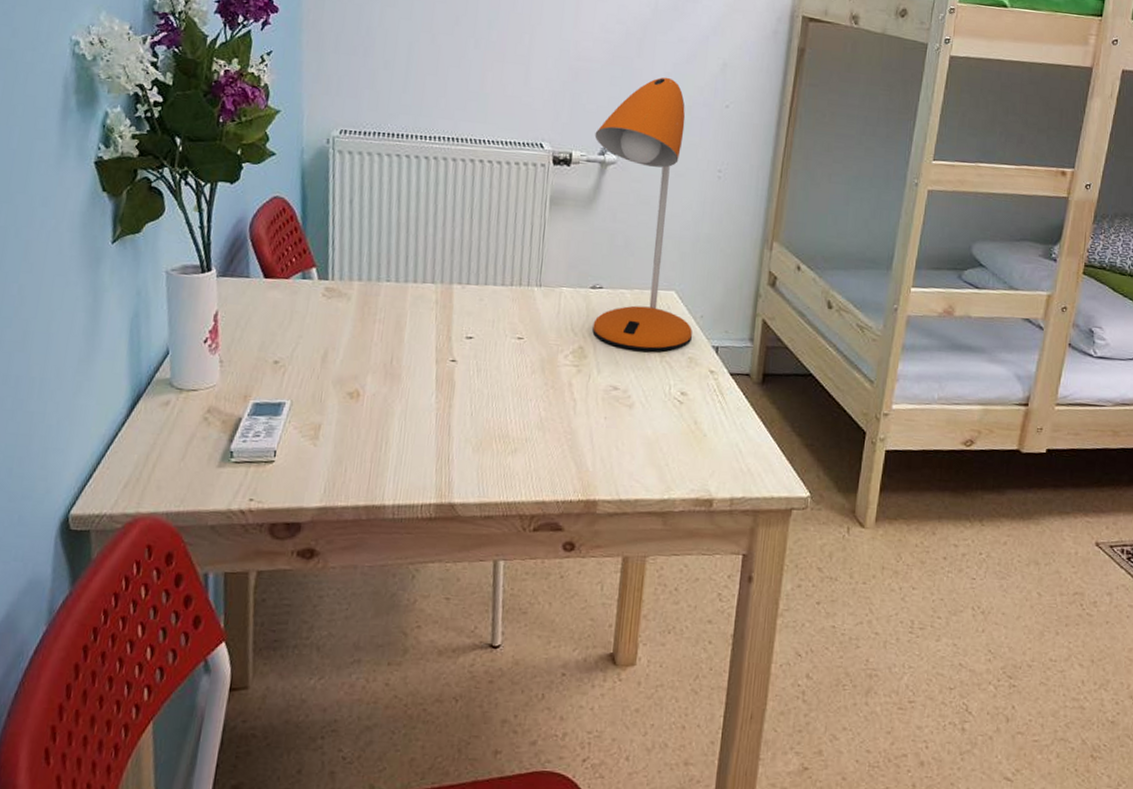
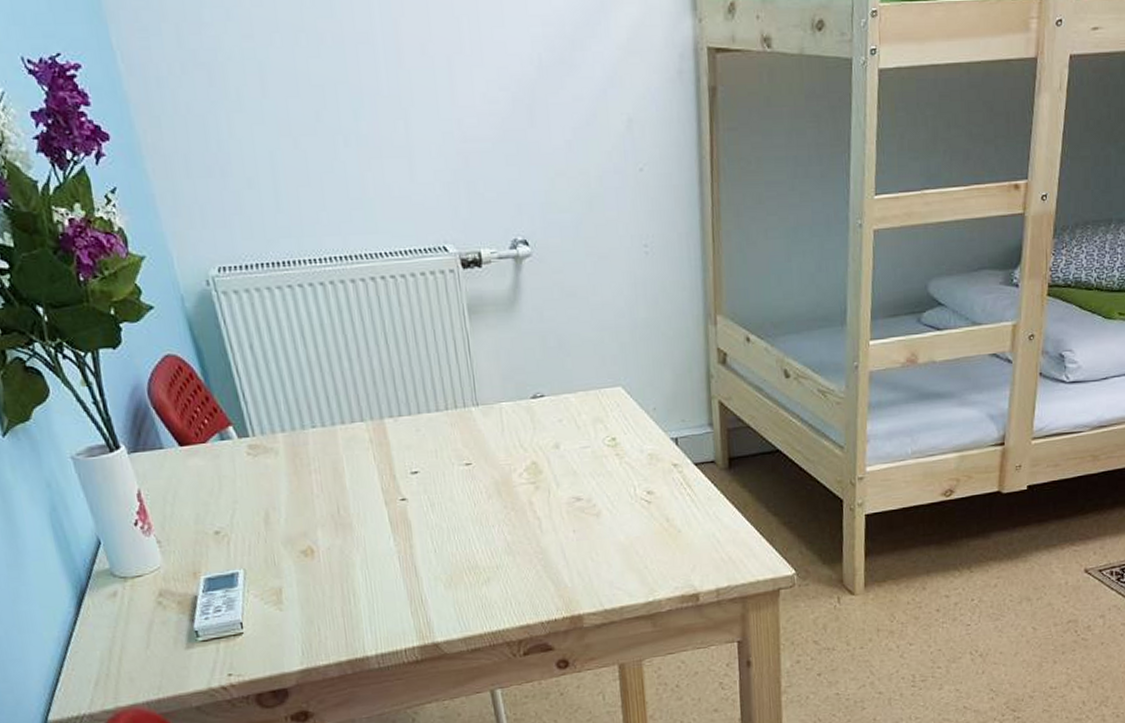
desk lamp: present [592,77,692,352] -> none [501,146,648,457]

